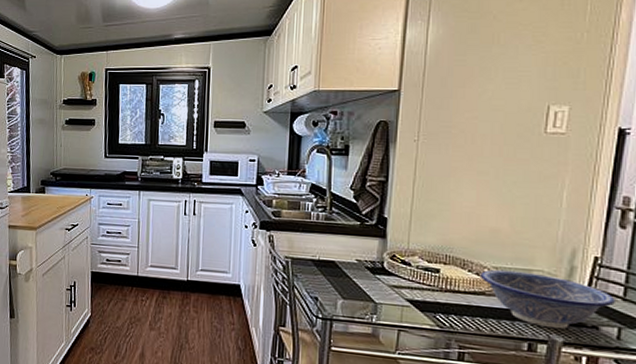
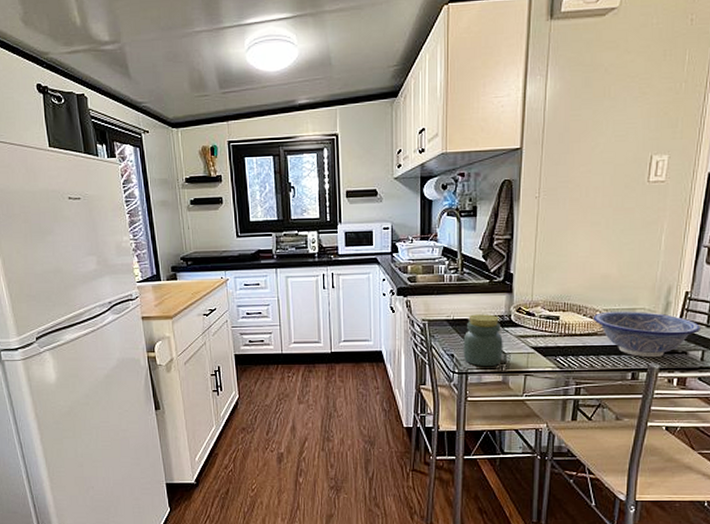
jar: none [328,257,374,316] -> present [463,314,503,367]

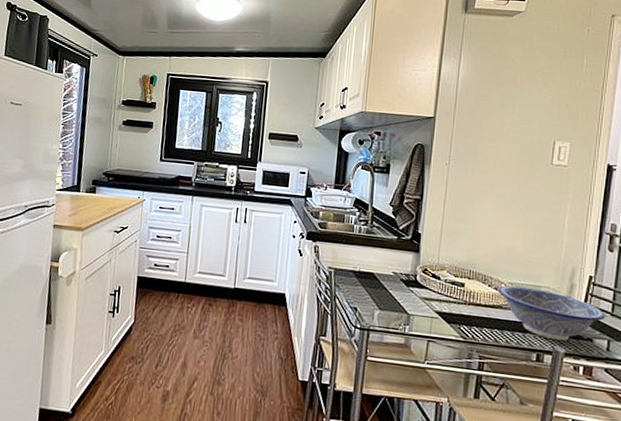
jar: present [463,314,503,367] -> none [366,269,408,327]

